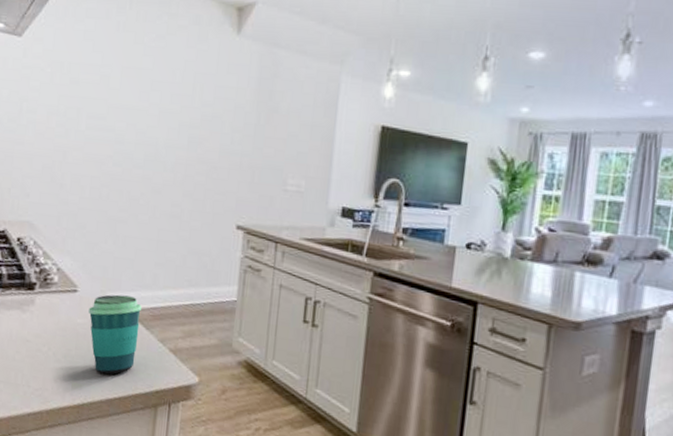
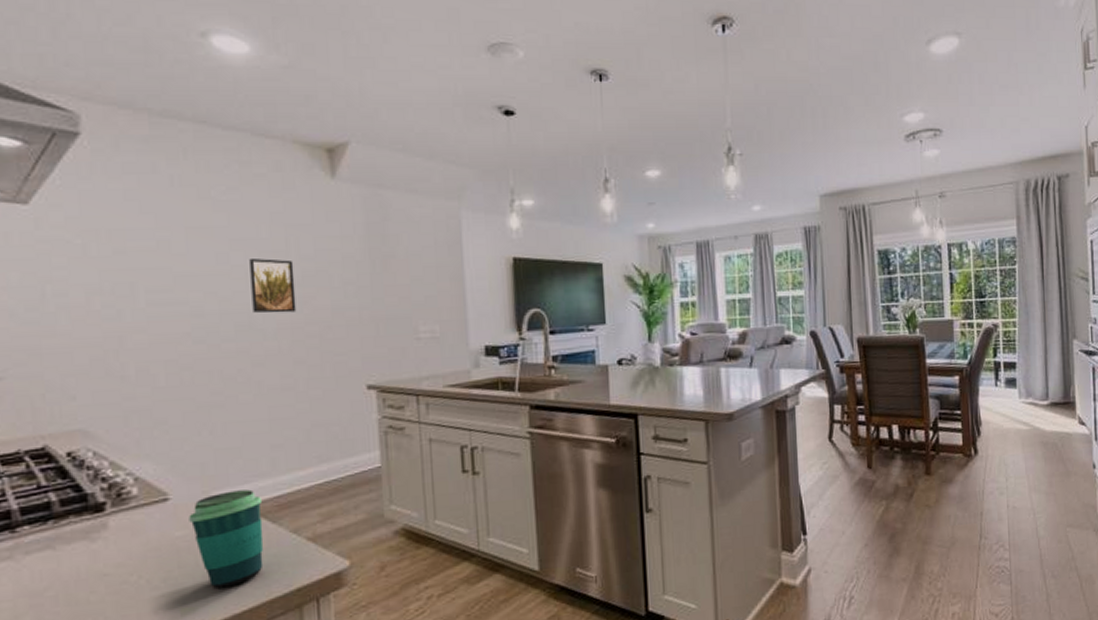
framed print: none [159,98,196,151] -> present [249,257,297,313]

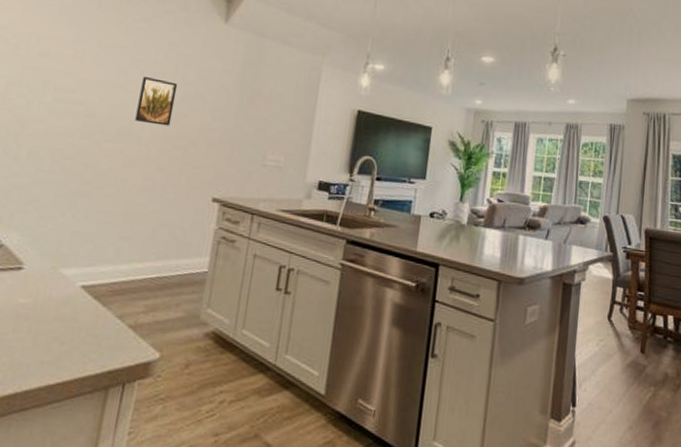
cup: present [189,489,264,588] -> none [34,270,100,358]

